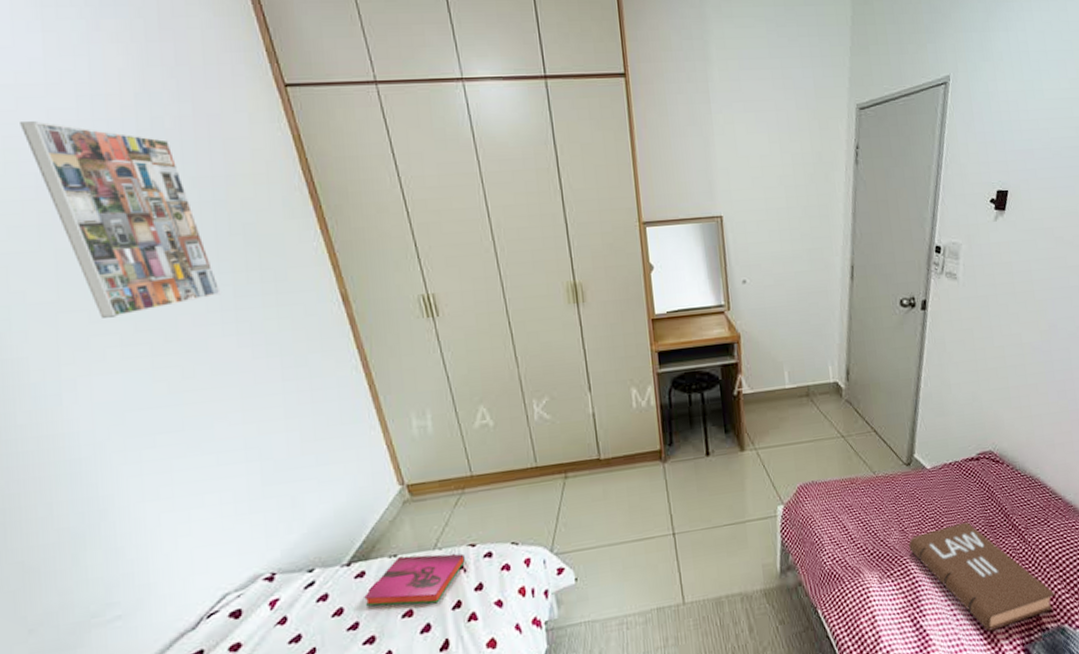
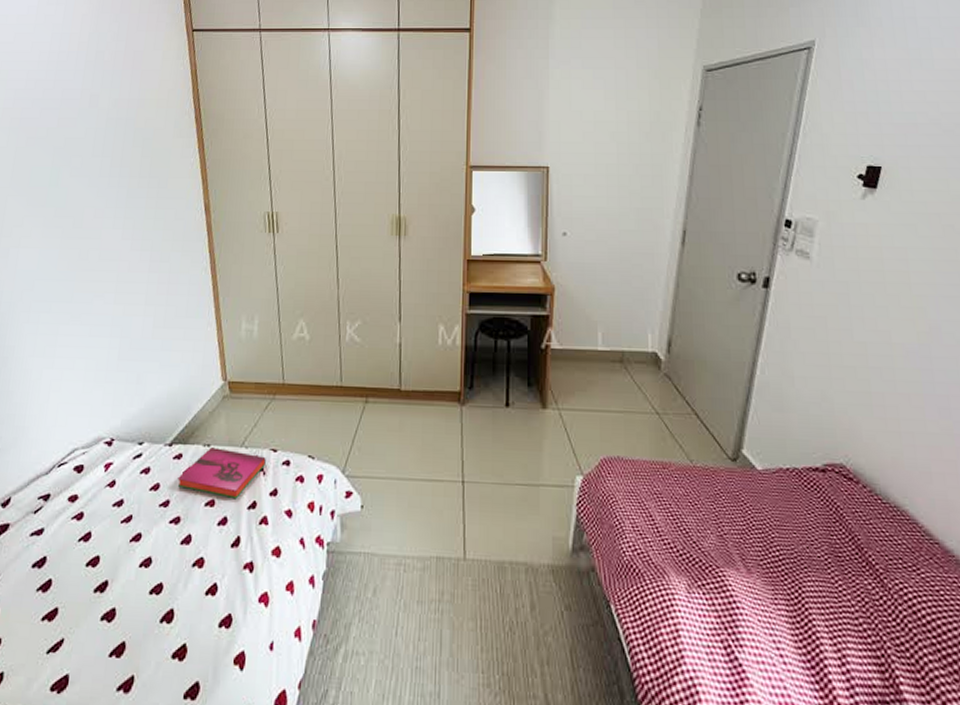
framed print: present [20,121,221,318] -> none [13,51,118,204]
book: present [909,521,1056,631] -> none [728,543,925,690]

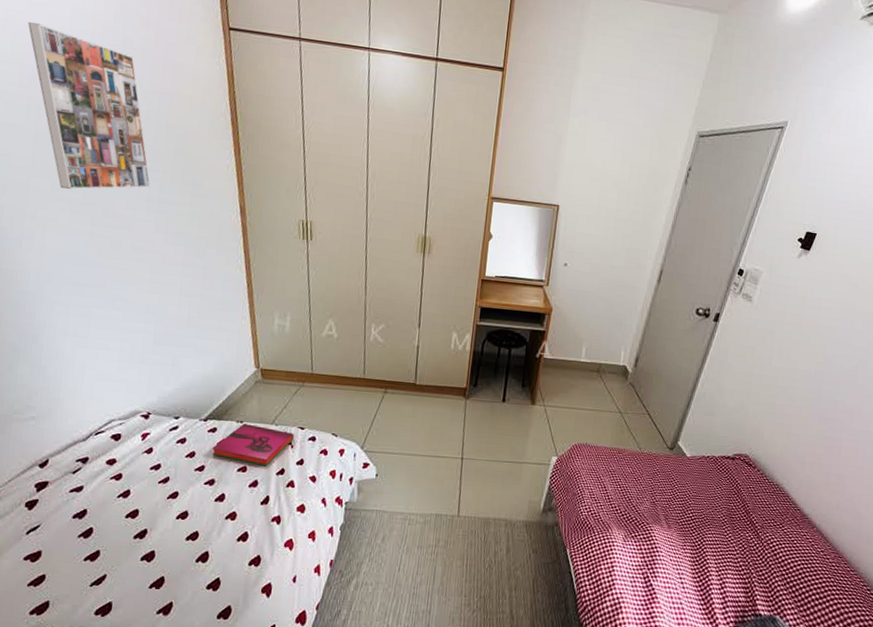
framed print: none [13,51,118,204] -> present [28,22,151,190]

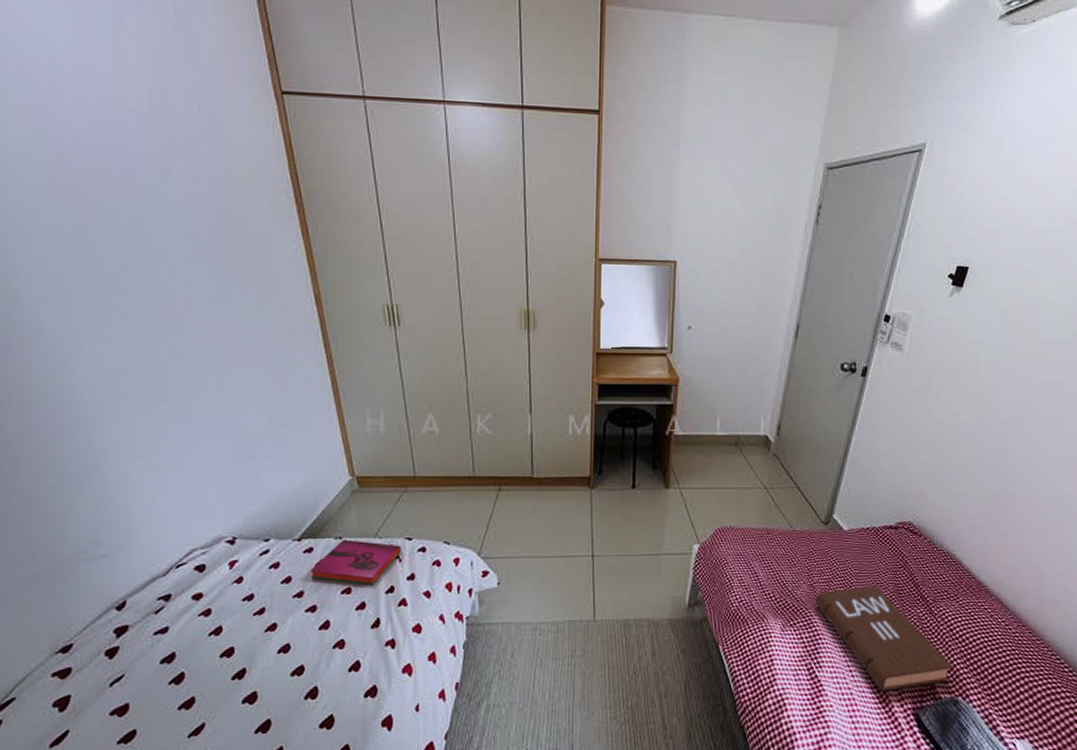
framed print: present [28,22,151,190] -> none [50,105,210,292]
book: none [656,508,775,604] -> present [815,585,954,691]

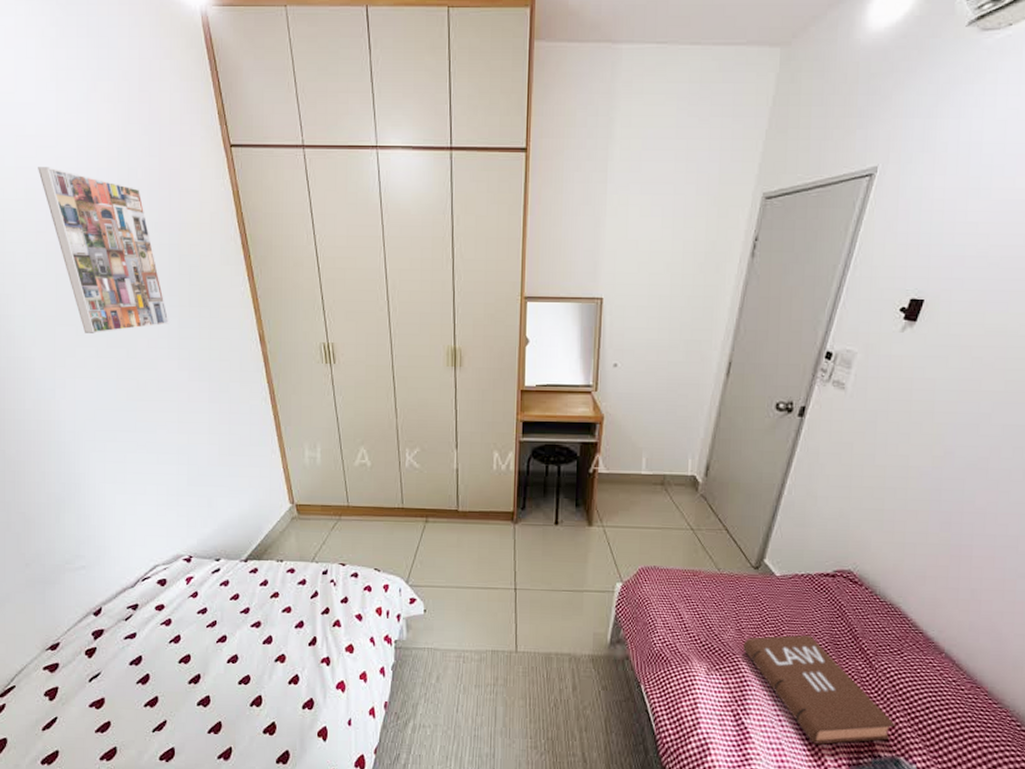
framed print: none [50,105,210,292] -> present [38,167,169,333]
hardback book: present [310,540,401,584] -> none [255,562,336,605]

